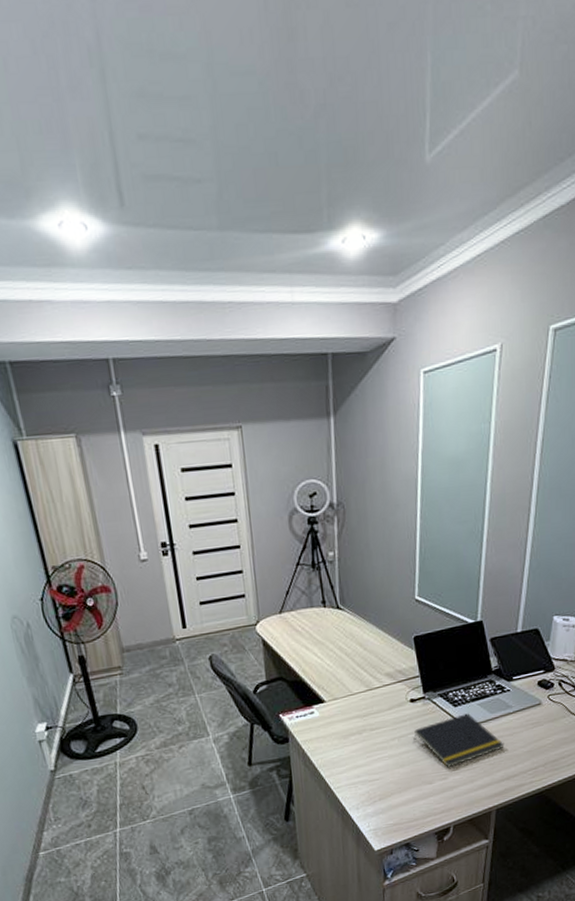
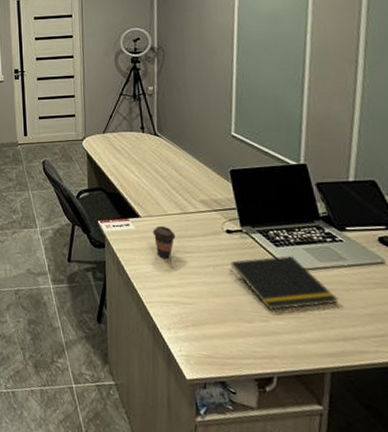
coffee cup: none [338,707,362,741] -> present [152,225,176,259]

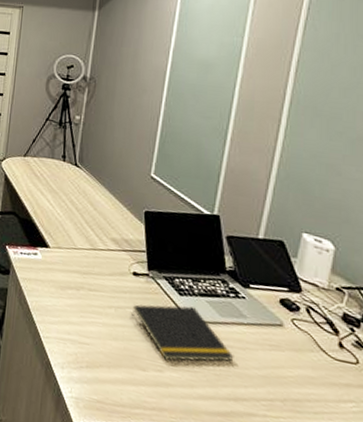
coffee cup: present [152,225,176,259] -> none [59,259,82,295]

